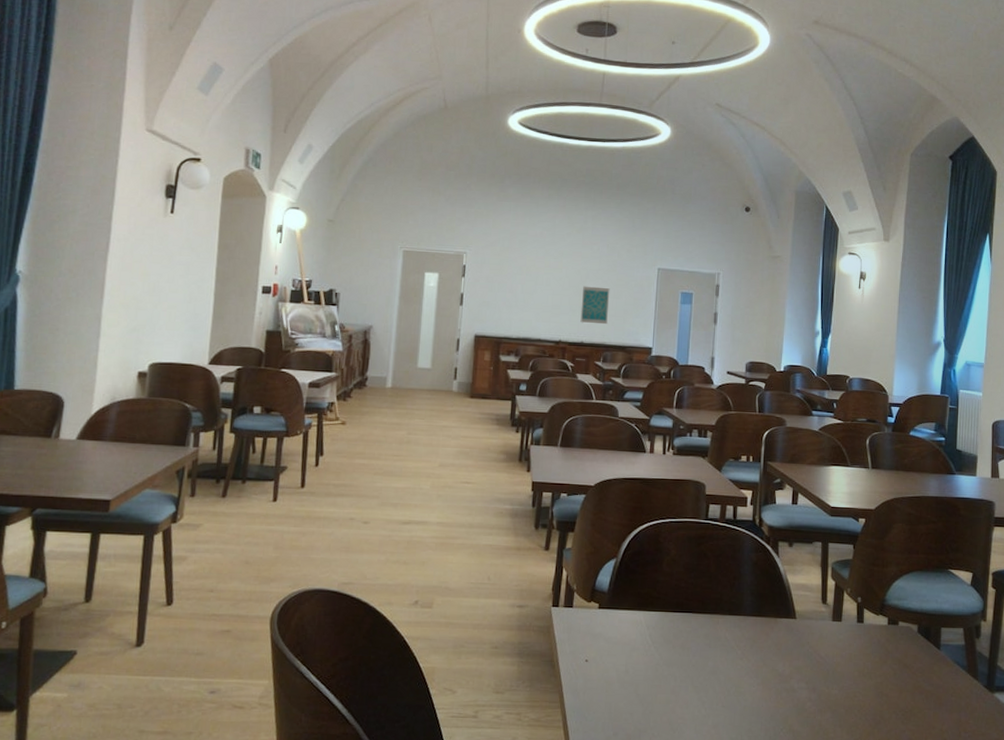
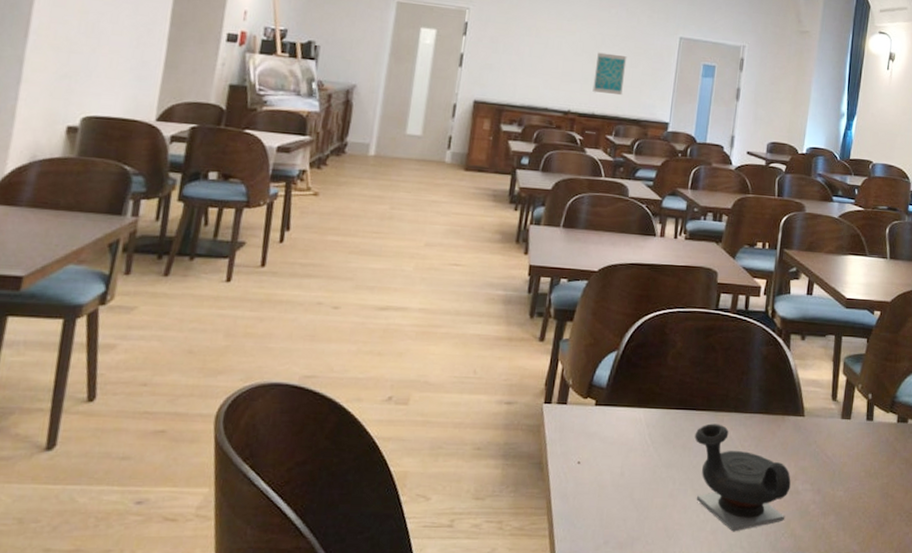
teapot: none [692,625,786,727] -> present [694,423,791,532]

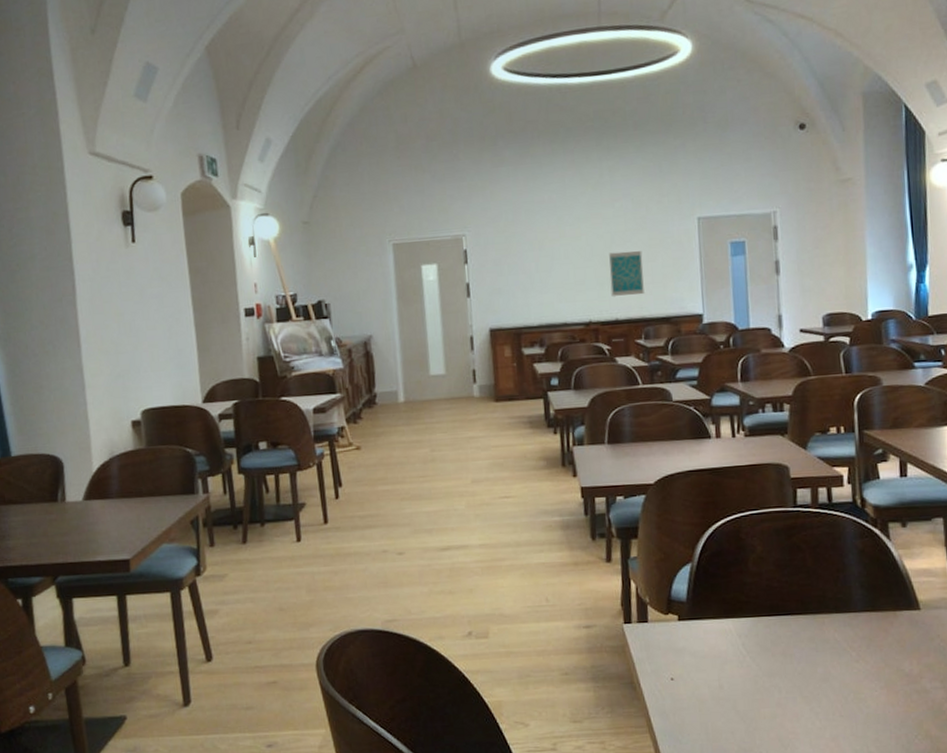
teapot: present [694,423,791,532] -> none [794,627,916,737]

